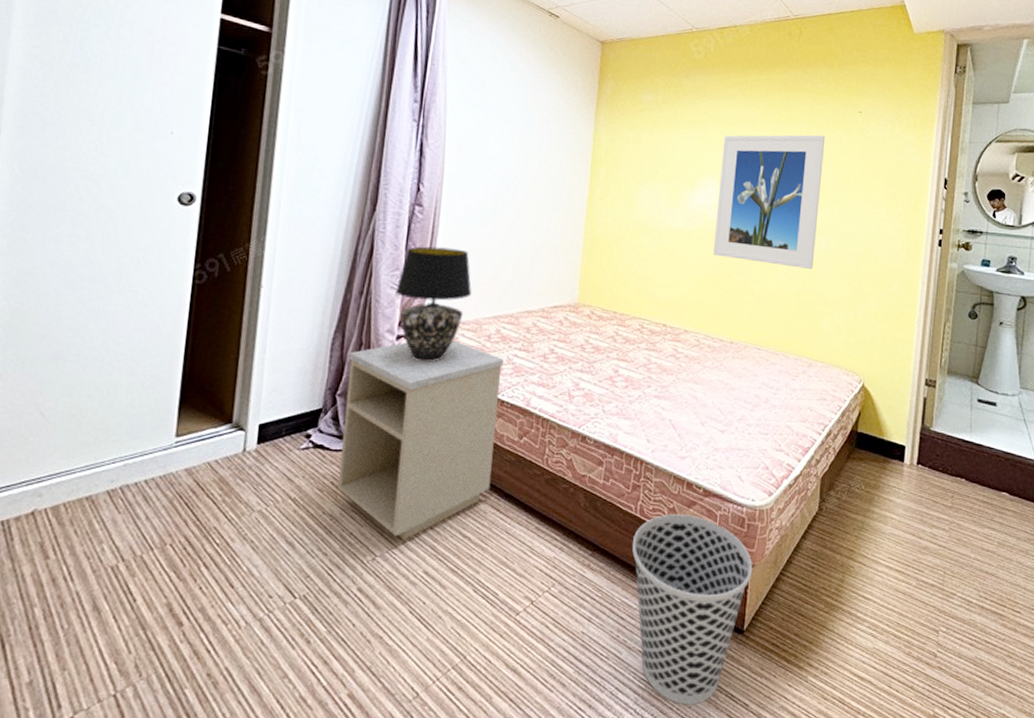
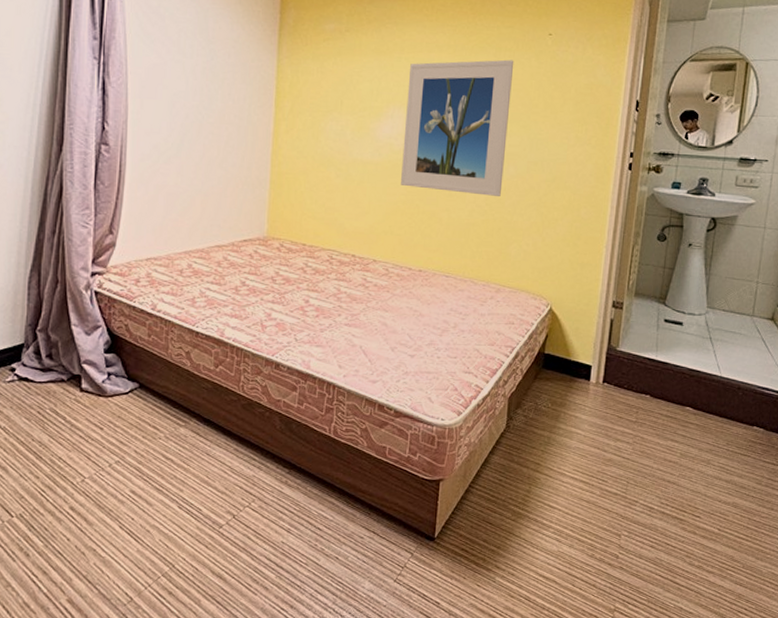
nightstand: present [337,341,504,540] -> none [44,276,197,463]
table lamp: present [394,246,472,362] -> none [86,184,162,297]
wastebasket: present [632,514,753,705] -> none [326,434,443,604]

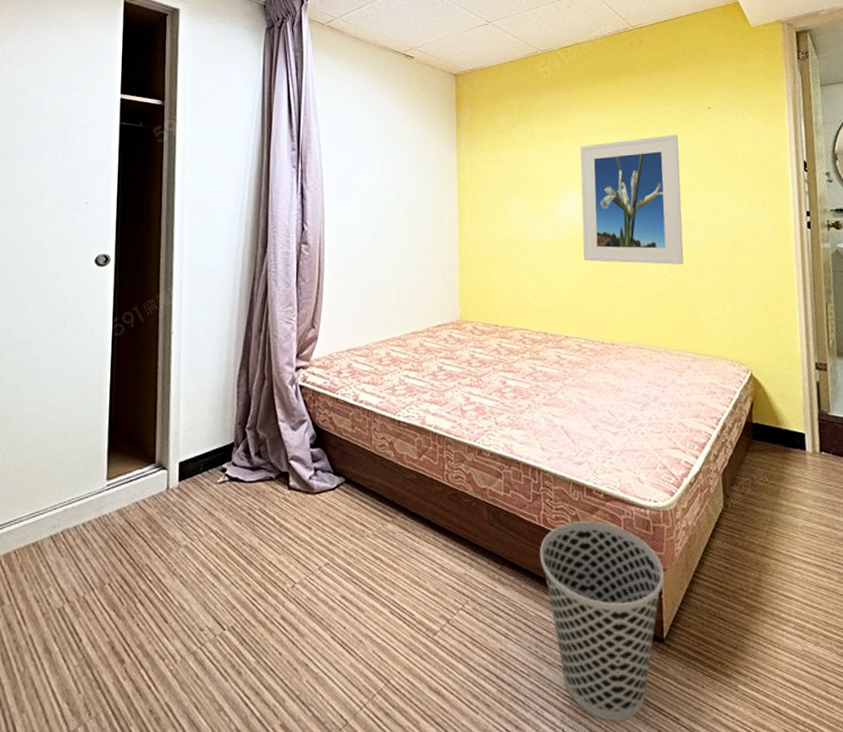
wastebasket: none [326,434,443,604] -> present [539,521,664,722]

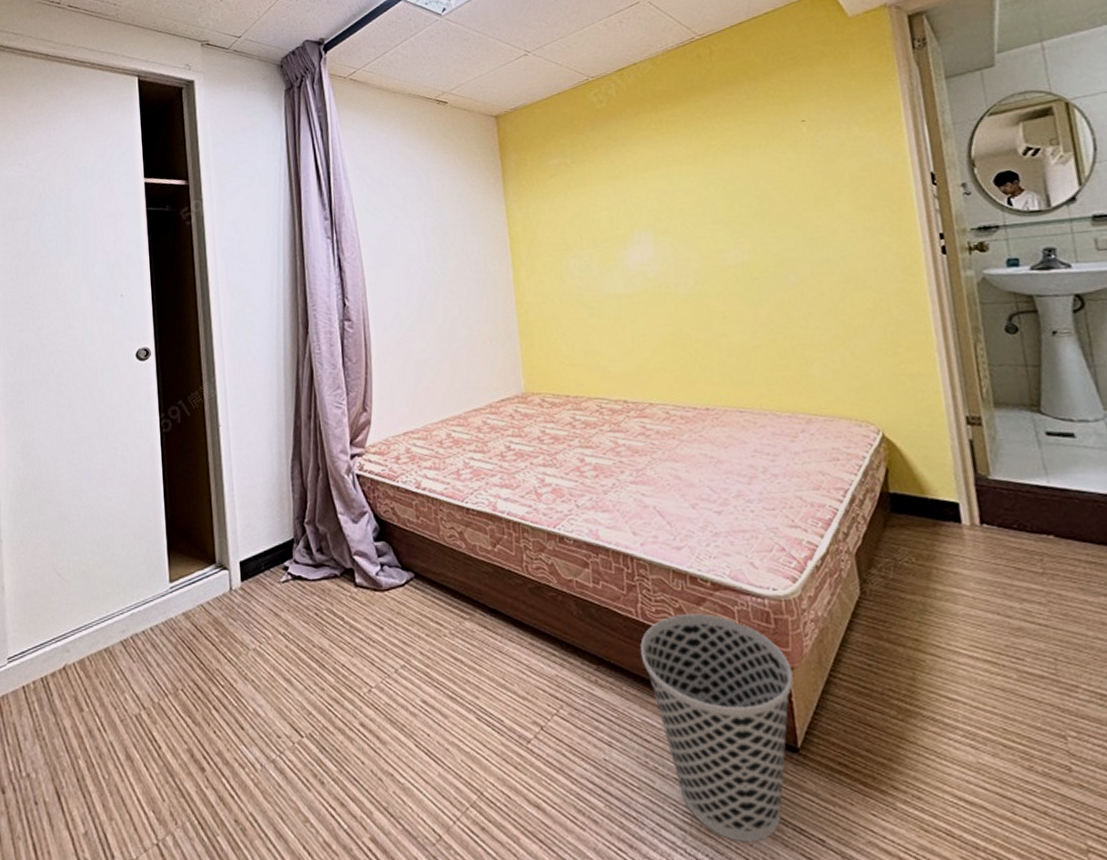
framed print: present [580,134,684,265] -> none [648,156,786,316]

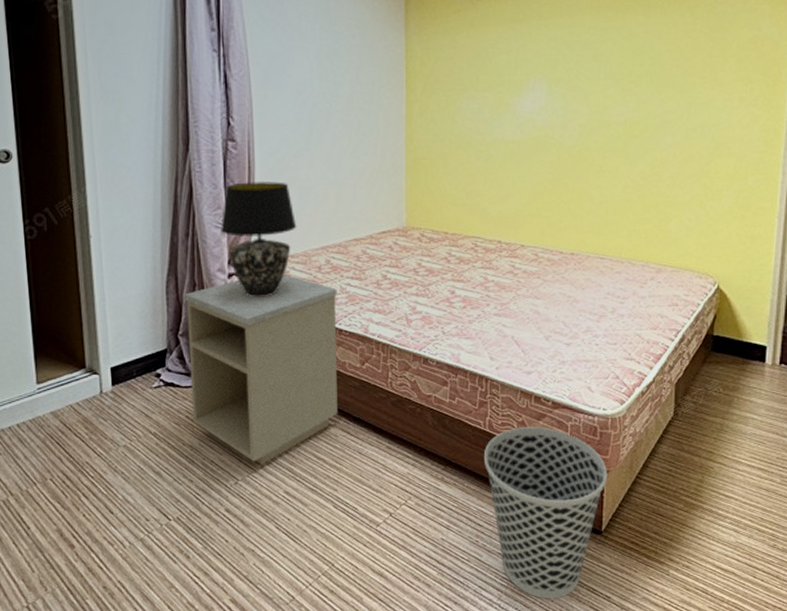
nightstand: none [309,452,472,668] -> present [185,275,338,465]
table lamp: none [340,357,416,479] -> present [220,182,297,298]

